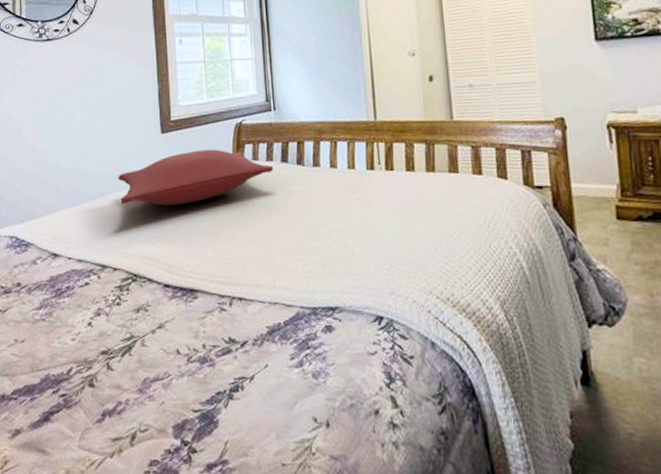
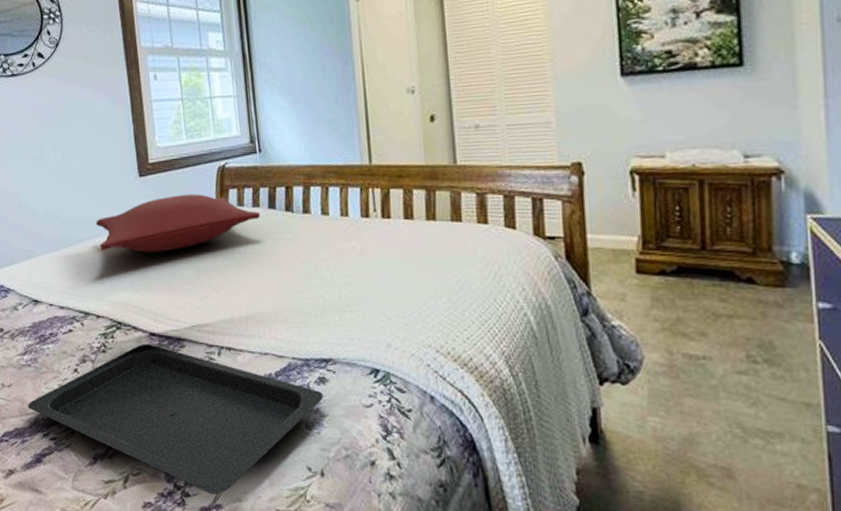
serving tray: none [39,295,330,450] -> present [27,343,323,495]

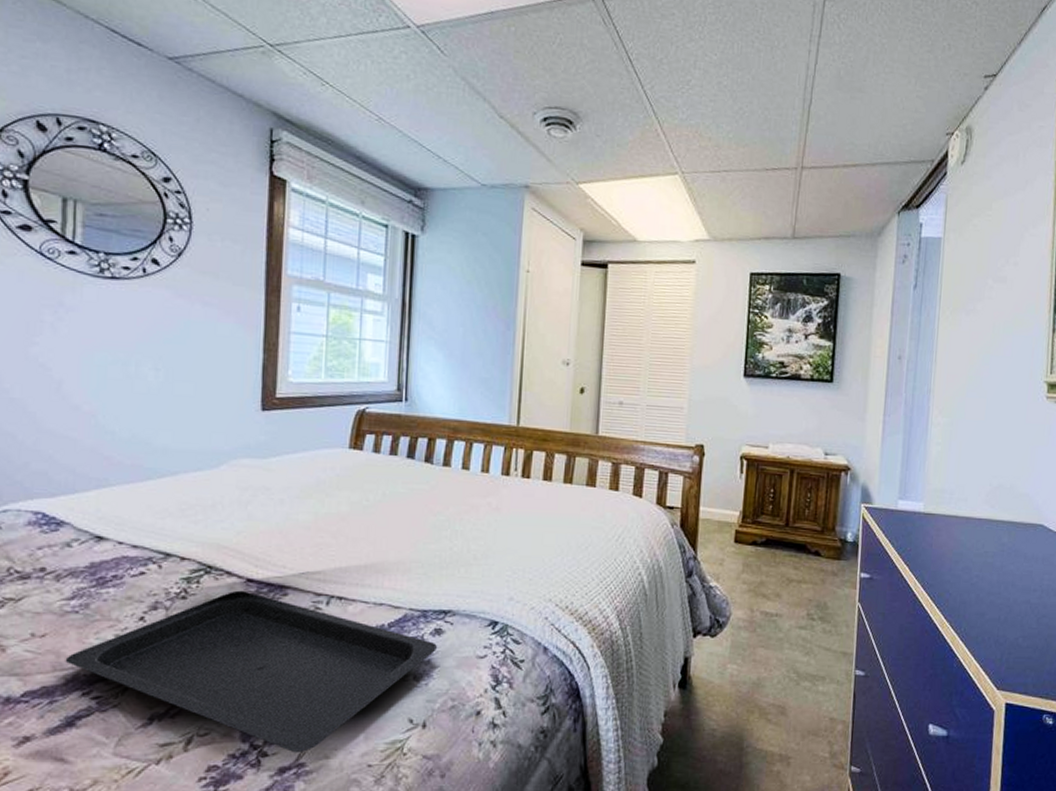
pillow: present [96,194,260,253] -> none [198,434,396,493]

